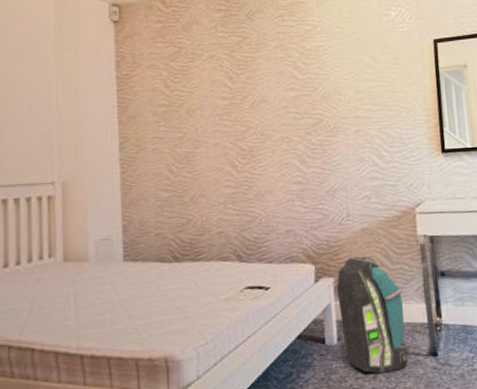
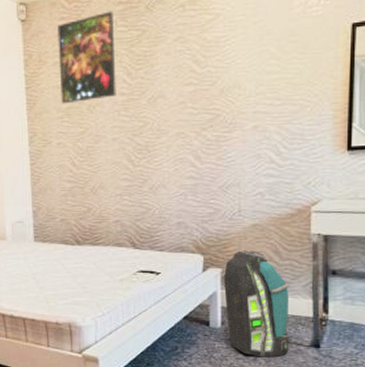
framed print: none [154,17,218,108] -> present [57,11,116,104]

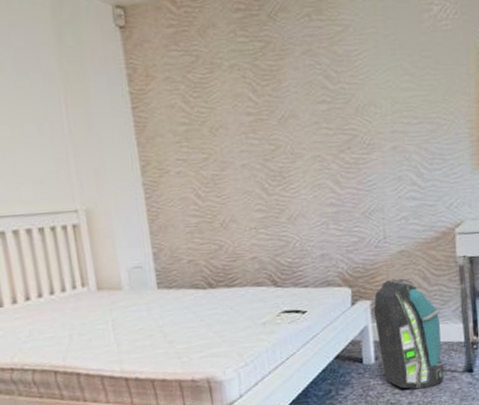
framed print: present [57,11,116,104] -> none [165,19,242,126]

